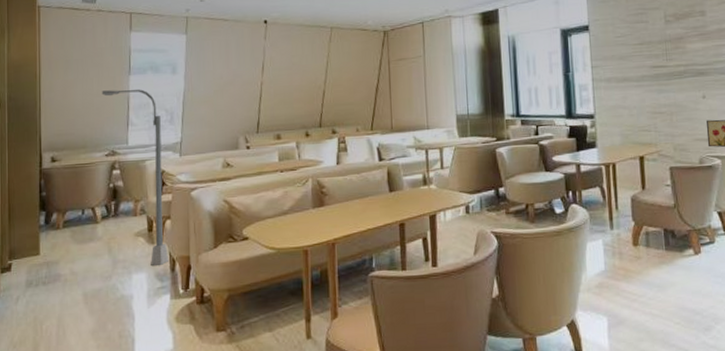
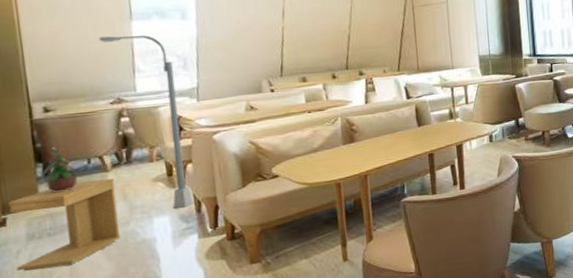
side table: none [15,230,103,318] -> present [9,178,121,271]
potted plant: none [42,197,74,242] -> present [40,148,79,193]

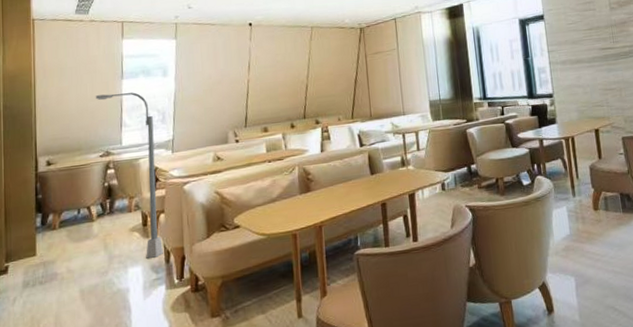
side table: present [9,178,121,271] -> none [12,228,100,318]
potted plant: present [40,148,79,193] -> none [39,199,70,242]

